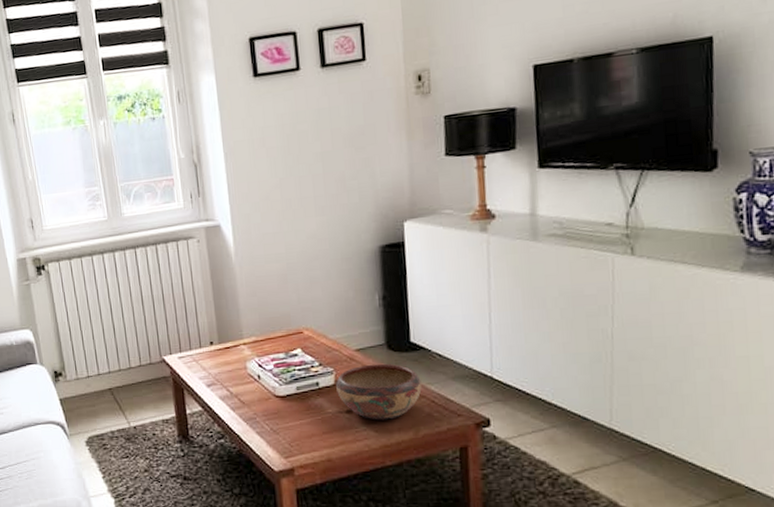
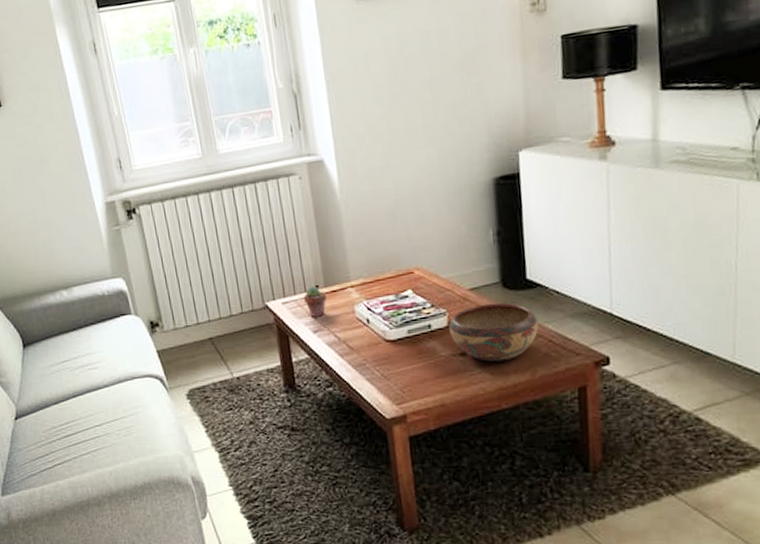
potted succulent: none [199,342,221,373] -> present [304,286,327,318]

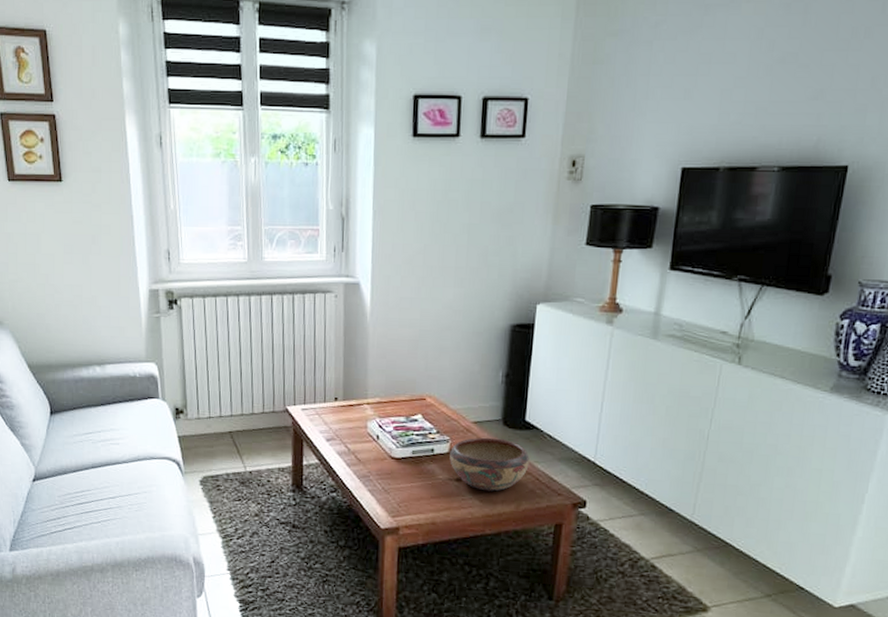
potted succulent: present [304,286,327,318] -> none [322,397,344,428]

